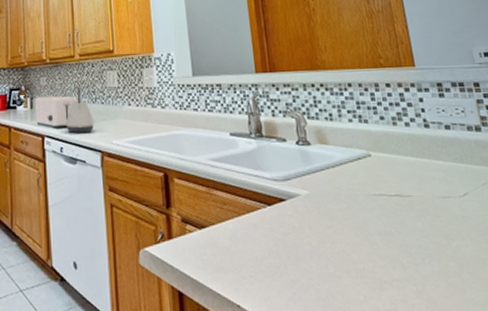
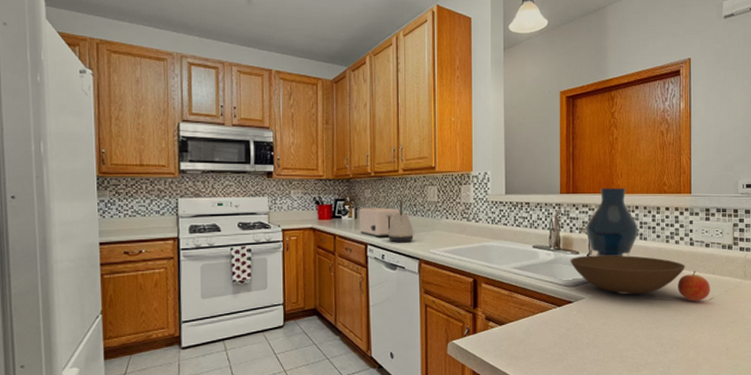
bowl: none [276,141,423,189] -> present [570,255,685,294]
vase: none [290,63,356,144] -> present [586,187,638,257]
fruit: none [416,159,463,199] -> present [678,271,710,302]

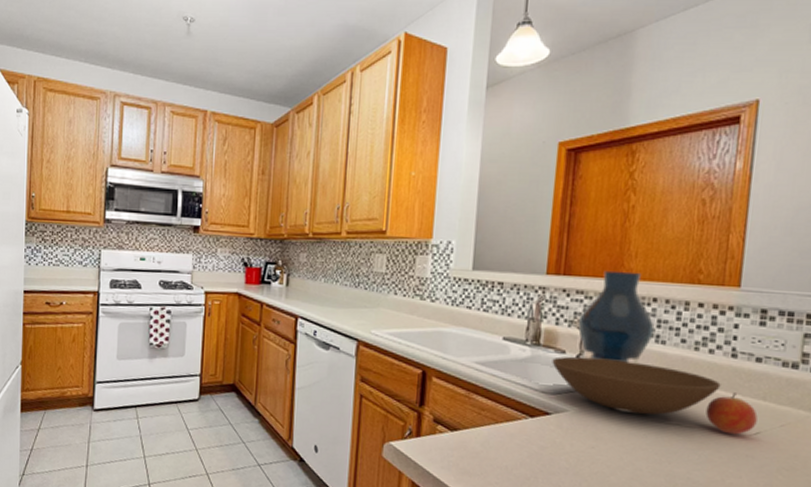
toaster: present [359,207,400,238] -> none [291,274,340,311]
kettle: present [387,199,415,243] -> none [322,267,355,319]

